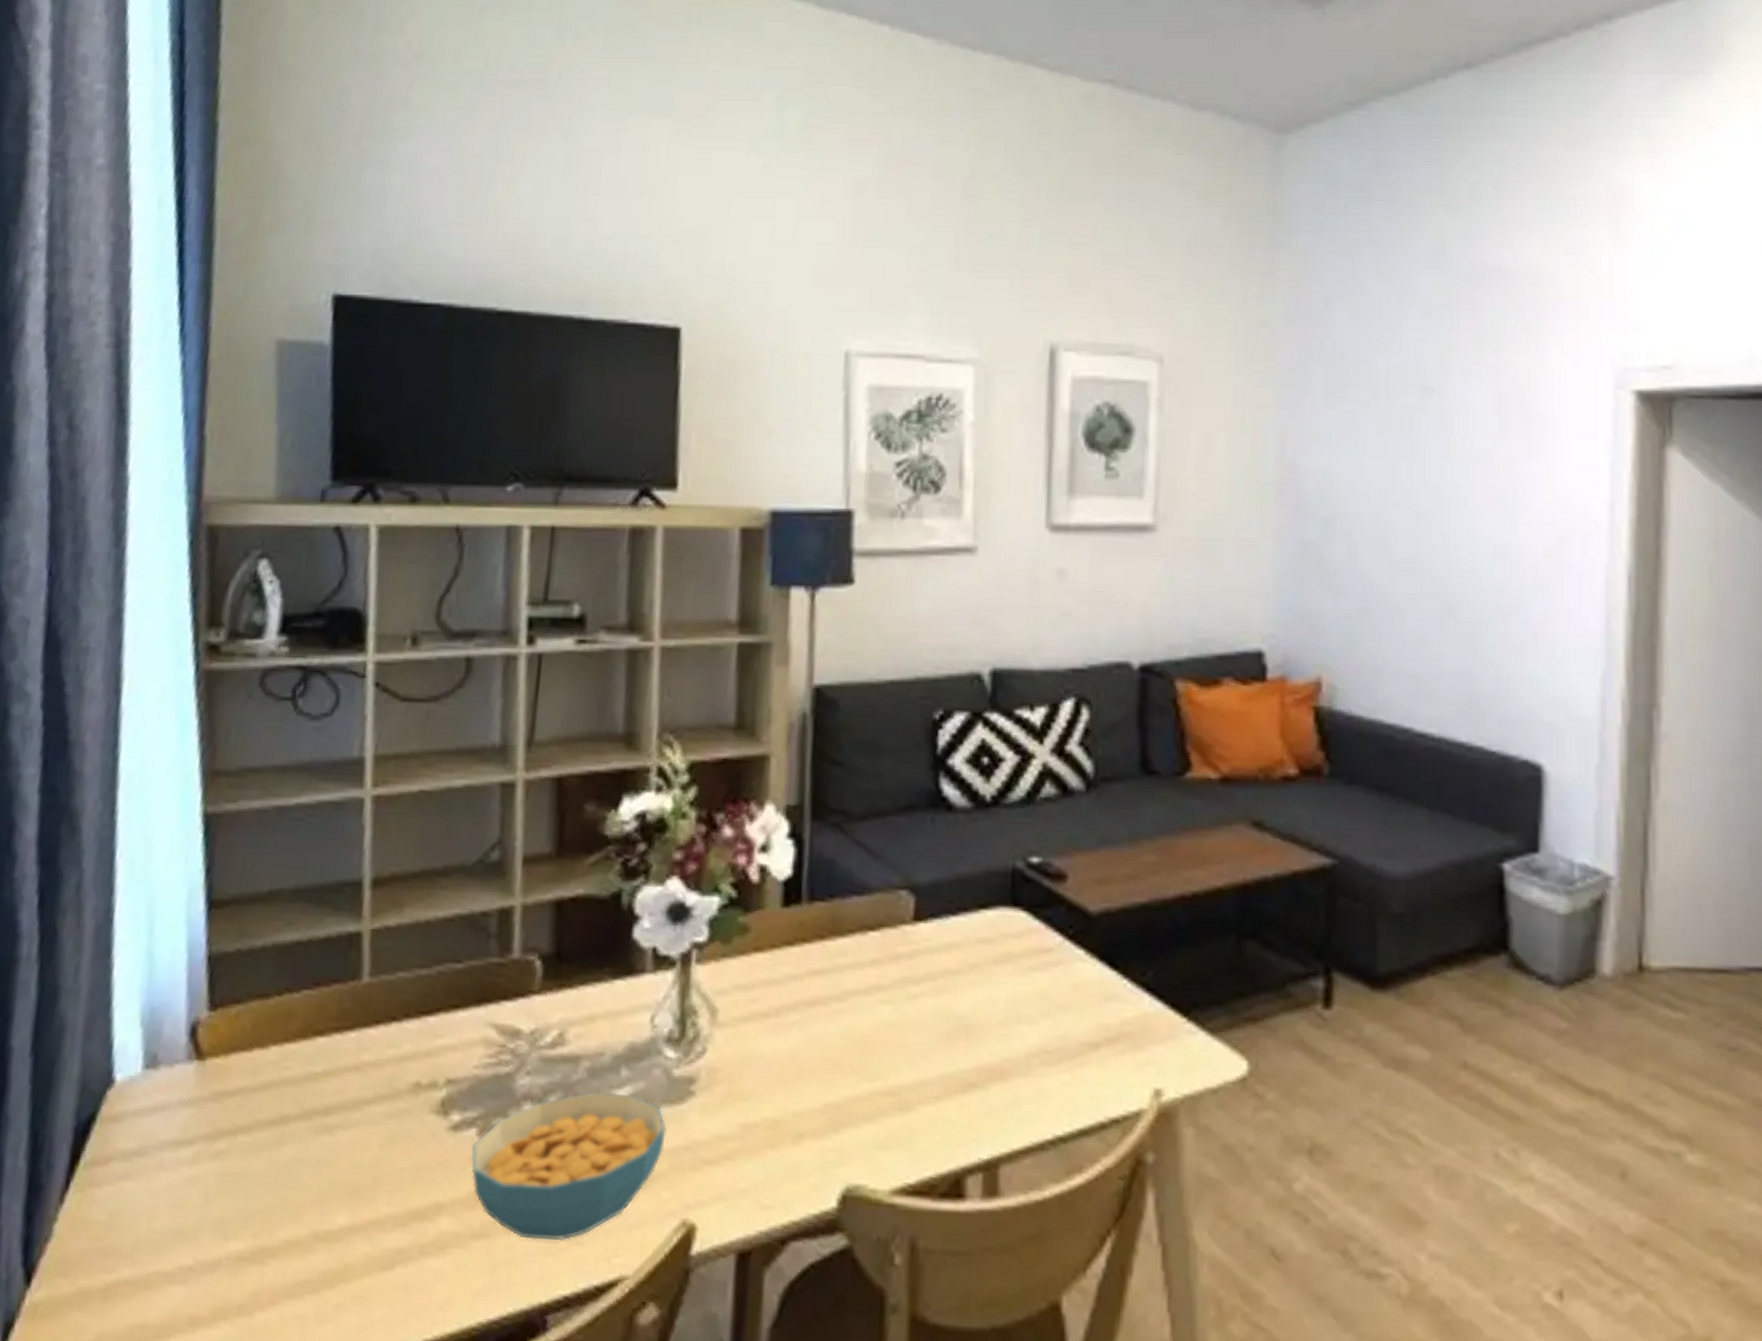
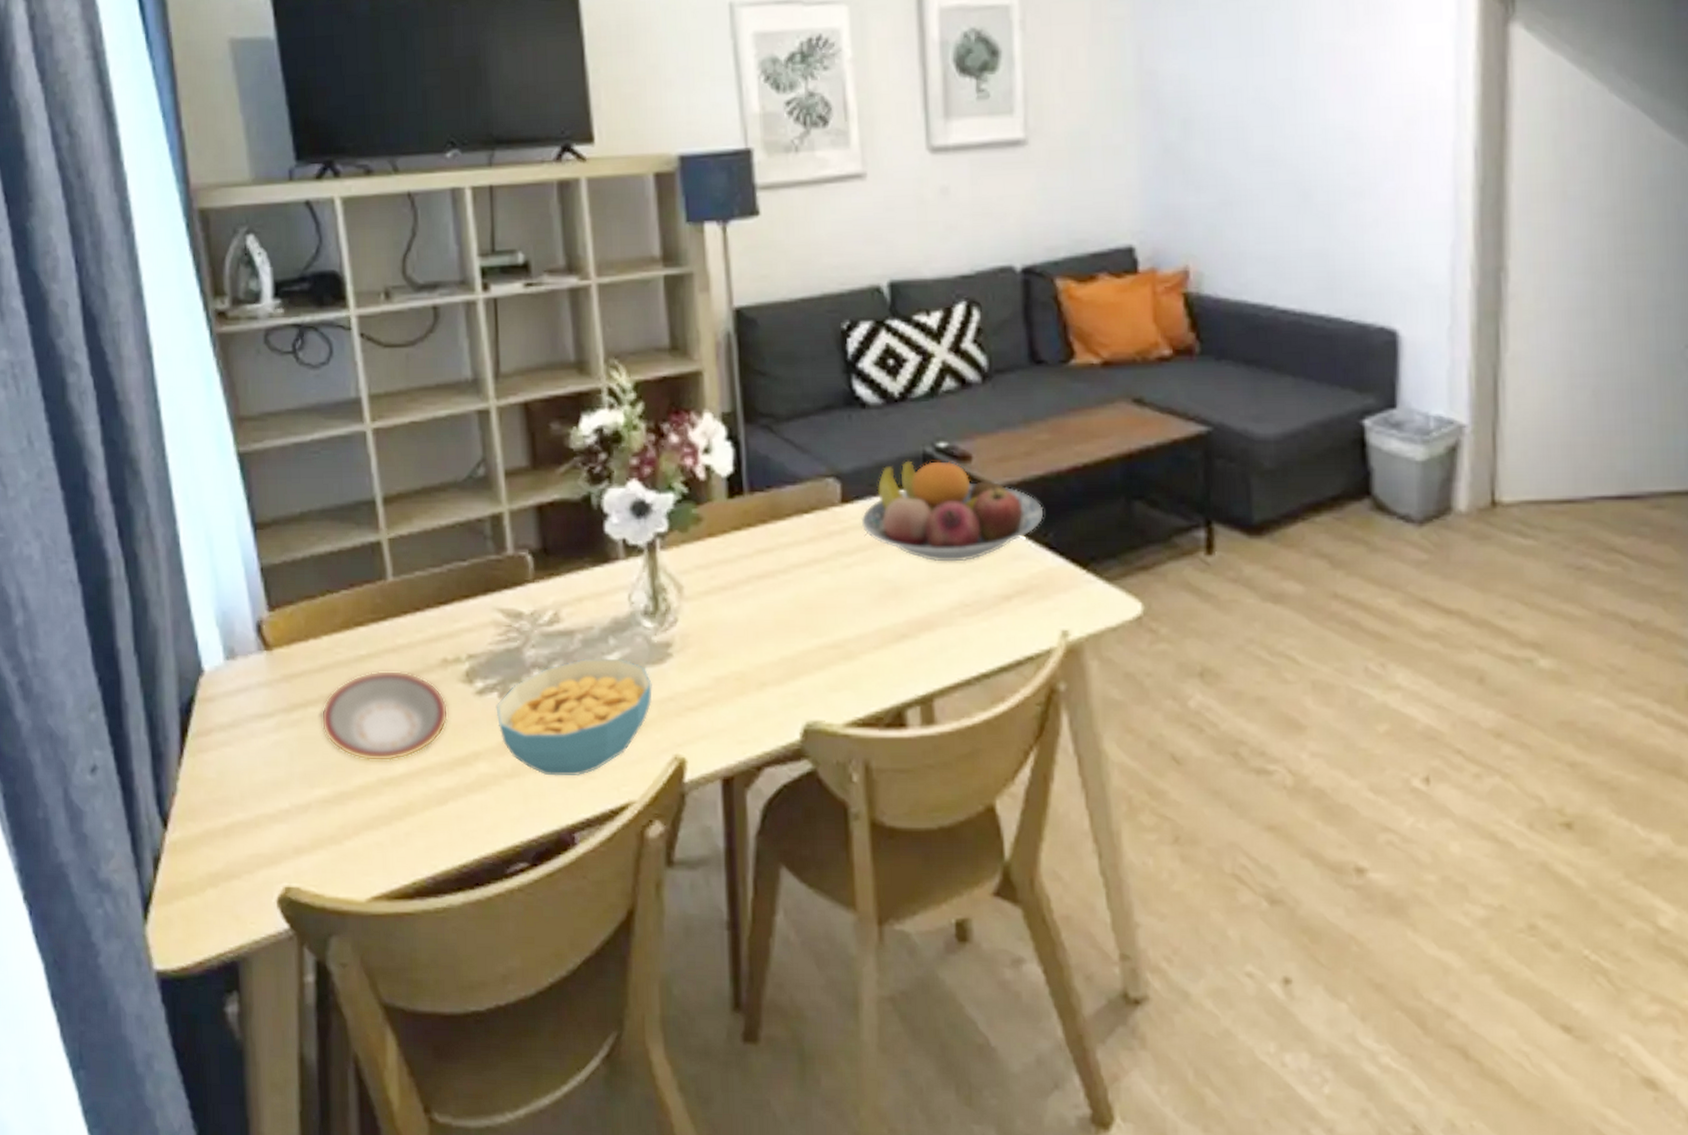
plate: none [250,1092,413,1211] -> present [321,670,449,762]
fruit bowl: none [934,875,1144,1000] -> present [861,460,1044,562]

